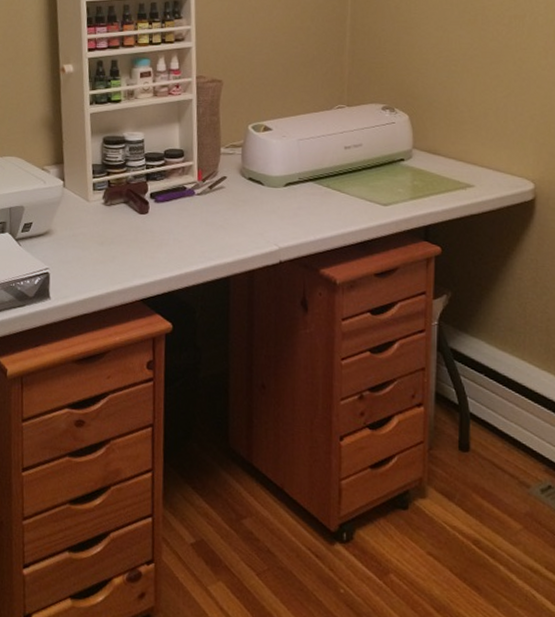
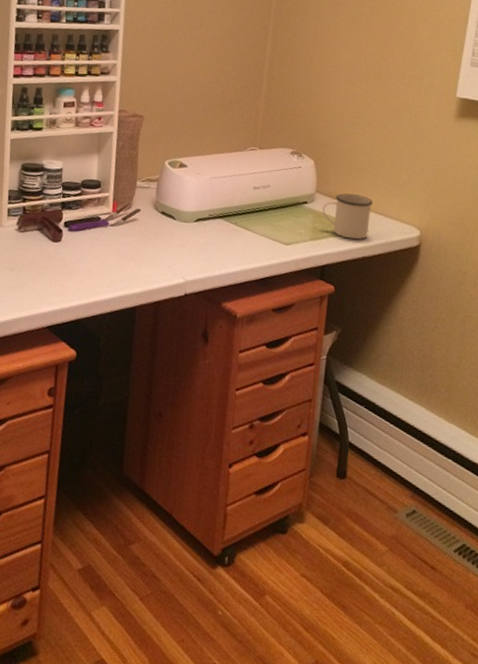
mug: none [422,147,477,197] -> present [322,193,373,240]

